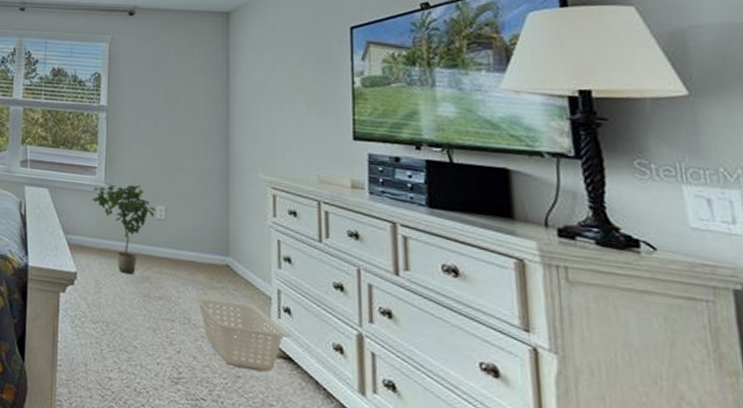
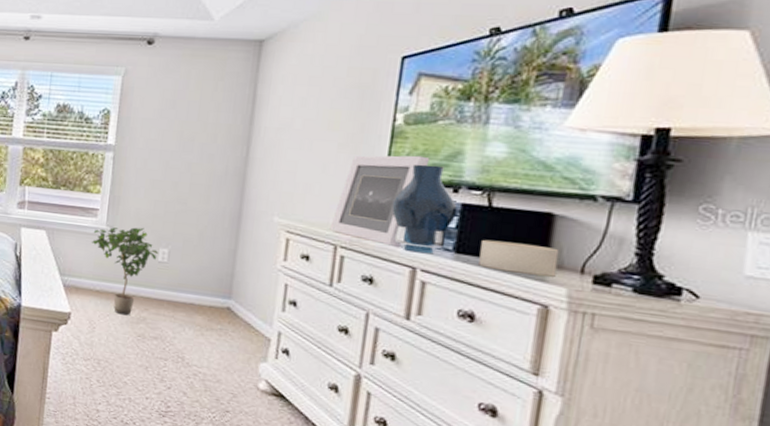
laundry basket: present [194,295,291,372] -> none [189,336,286,408]
picture frame: none [311,115,390,203] -> present [329,155,430,248]
vase: none [364,123,423,209] -> present [391,164,457,254]
candle: none [450,194,523,231] -> present [478,239,560,278]

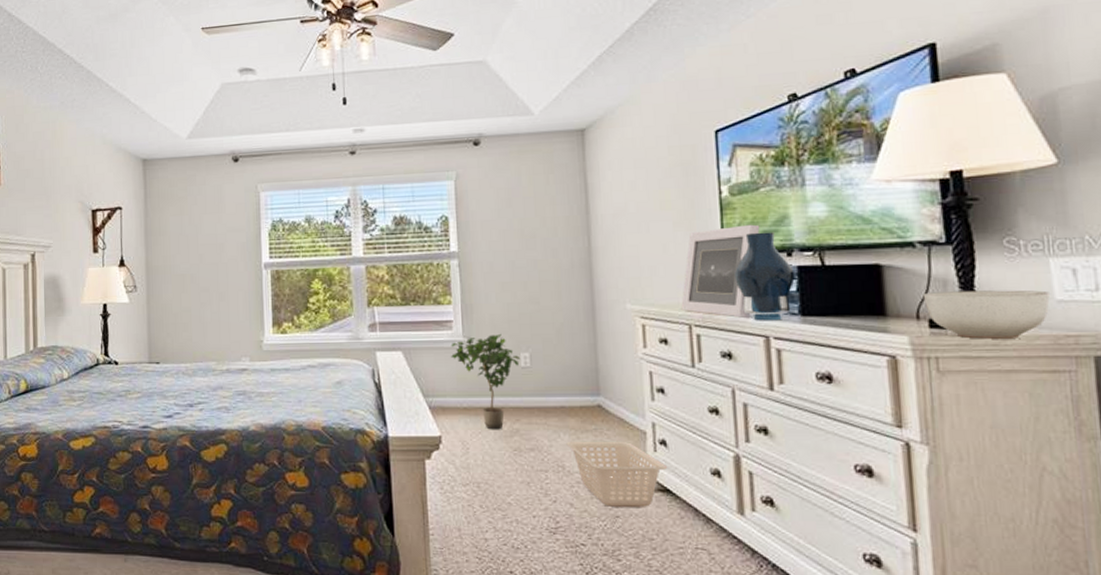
laundry basket: none [189,336,286,408] -> present [566,441,668,507]
candle: present [478,239,560,278] -> none [823,297,896,329]
bowl: none [593,248,739,308] -> present [922,290,1050,339]

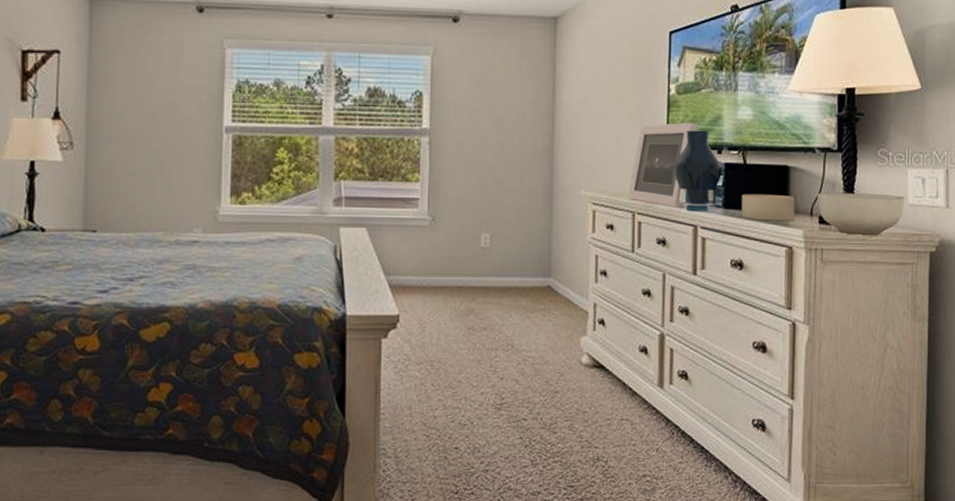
potted plant: present [451,333,521,430] -> none [415,213,481,309]
laundry basket: present [566,441,668,507] -> none [517,320,604,383]
candle: none [823,297,896,329] -> present [741,194,795,222]

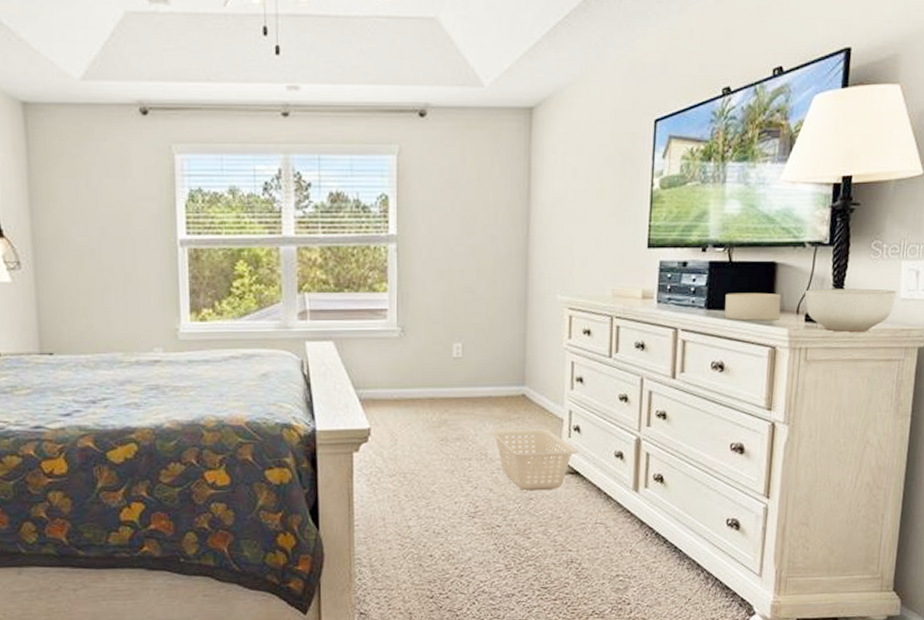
laundry basket: none [517,320,604,383] -> present [490,428,579,490]
picture frame: present [627,122,698,209] -> none [606,219,683,311]
vase: present [674,130,722,212] -> none [655,227,706,314]

